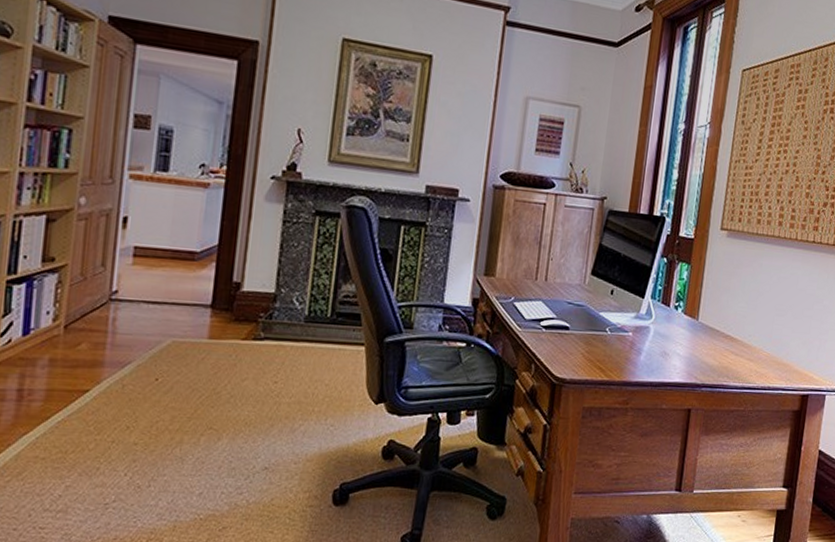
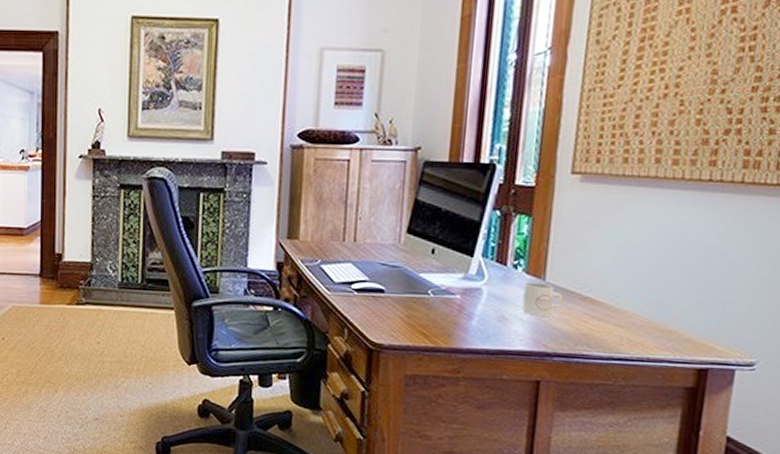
mug: none [680,321,711,353] -> present [522,282,563,318]

